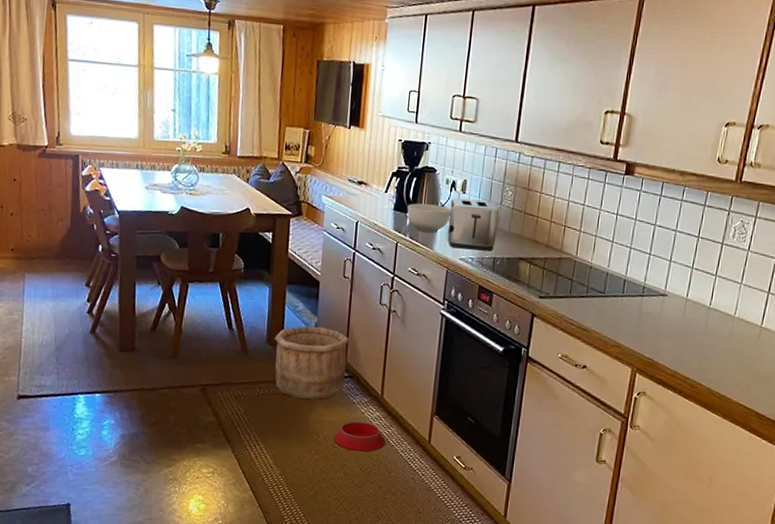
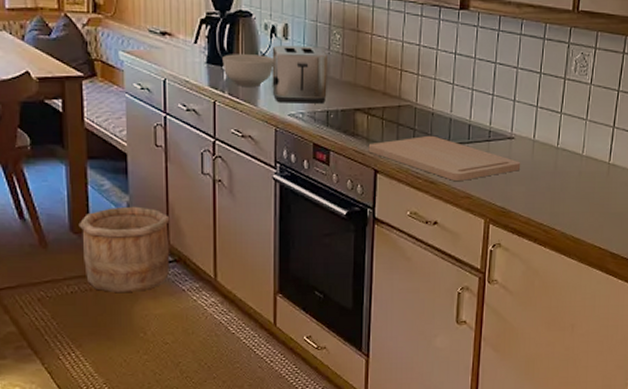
pet bowl: present [334,421,385,452] -> none [164,310,225,345]
cutting board: none [528,286,672,331] -> present [368,135,521,182]

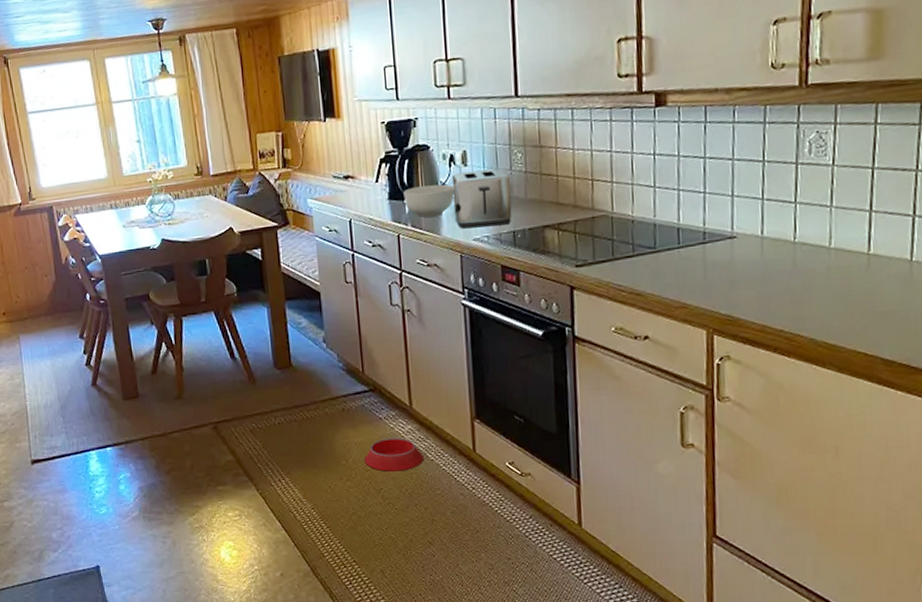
wooden bucket: present [78,206,170,293] -> none [281,340,366,423]
pet bowl: none [164,310,225,345] -> present [365,437,423,472]
cutting board: present [368,135,521,182] -> none [561,244,748,292]

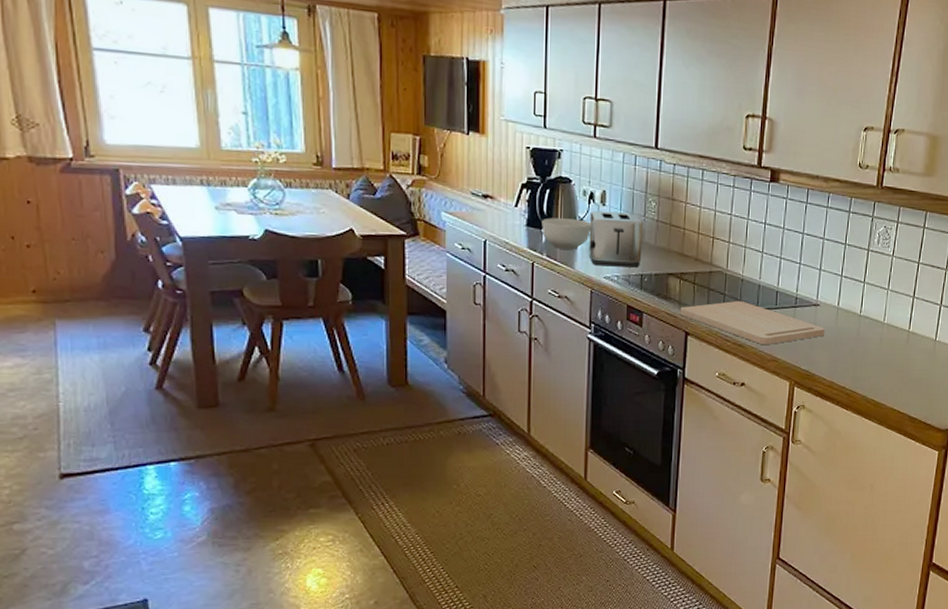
pet bowl: present [365,437,423,472] -> none [477,463,536,497]
cutting board: none [561,244,748,292] -> present [680,300,825,346]

